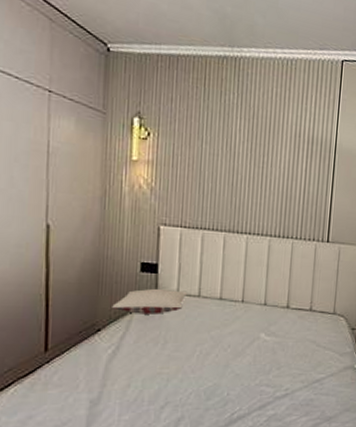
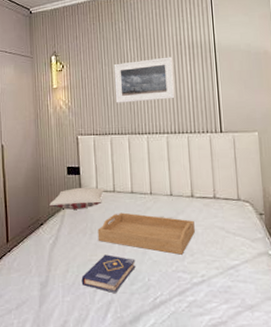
book: none [145,367,215,410] -> present [81,254,136,294]
serving tray: none [172,321,286,368] -> present [97,212,195,255]
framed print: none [214,144,288,198] -> present [114,56,175,103]

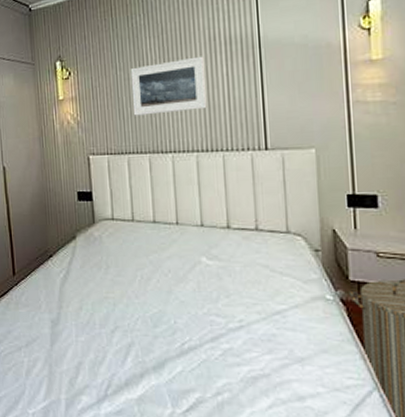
pillow: present [49,187,105,210] -> none [59,215,122,240]
book: present [81,254,136,294] -> none [96,292,160,336]
serving tray: present [97,212,195,255] -> none [114,245,231,295]

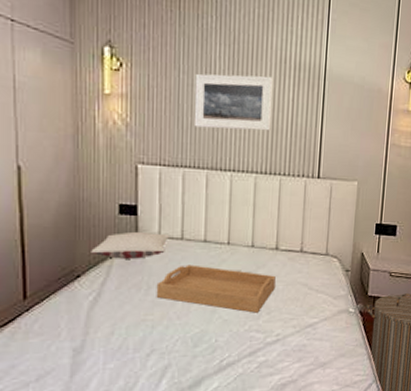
pillow: none [59,215,122,240] -> present [91,231,170,259]
serving tray: none [114,245,231,295] -> present [156,265,276,313]

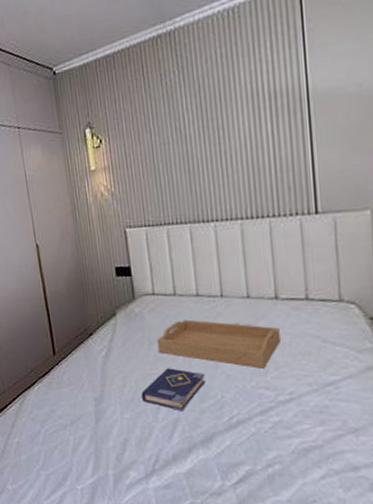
pillow: present [91,231,170,259] -> none [98,290,164,317]
book: none [130,313,202,358] -> present [141,368,206,412]
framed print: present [193,73,273,131] -> none [166,114,251,184]

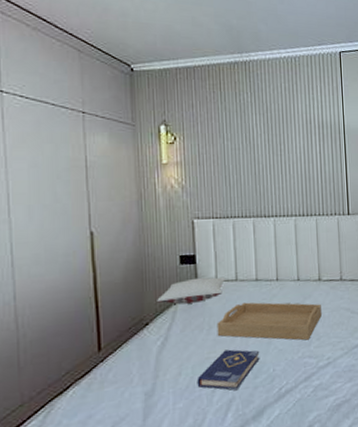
pillow: none [98,290,164,317] -> present [157,277,226,304]

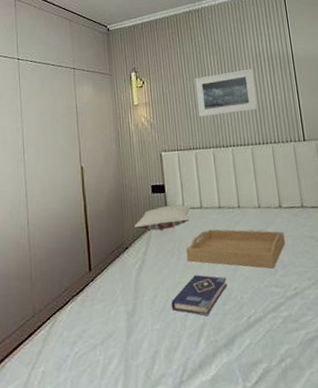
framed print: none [237,135,304,183] -> present [195,68,258,117]

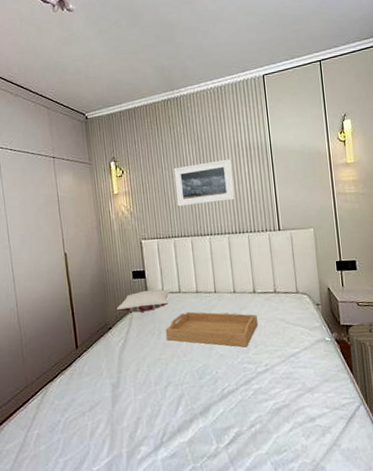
book: present [171,274,228,317] -> none [152,352,204,389]

